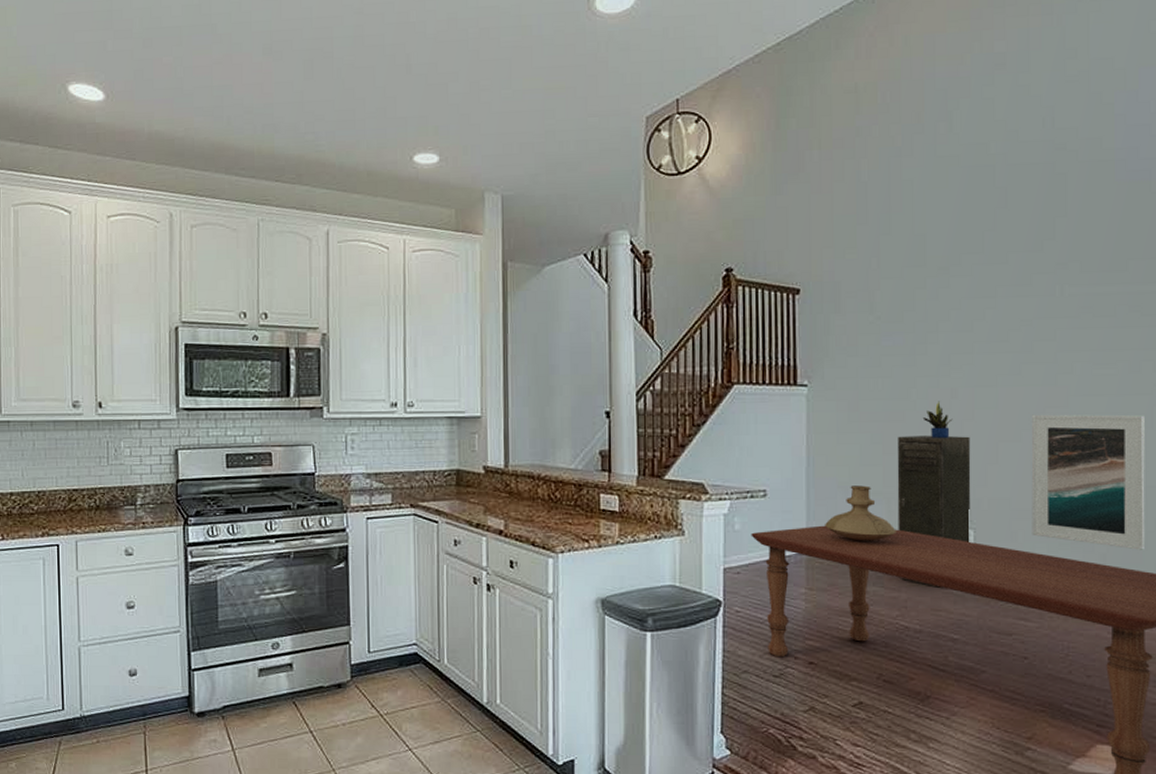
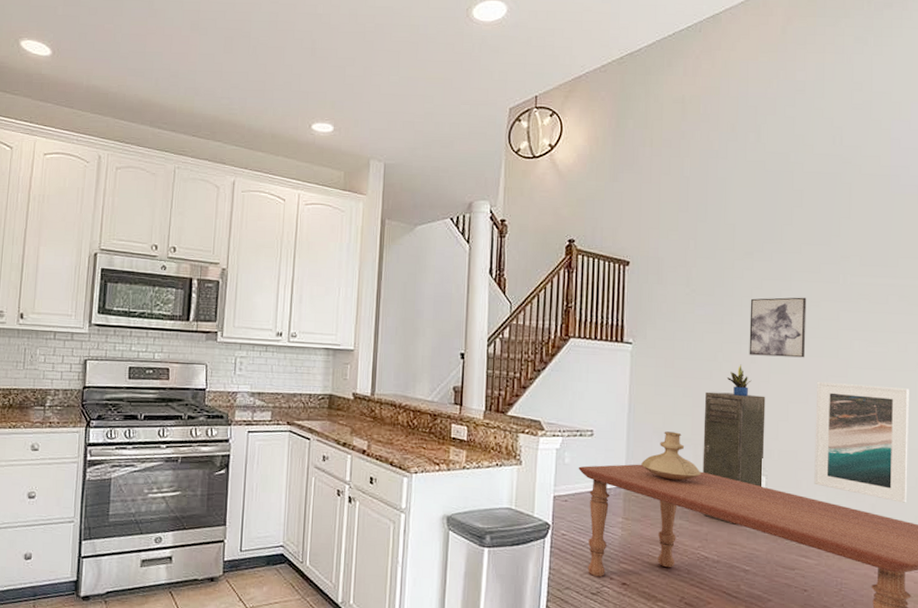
wall art: none [947,316,1017,389] -> present [749,297,807,358]

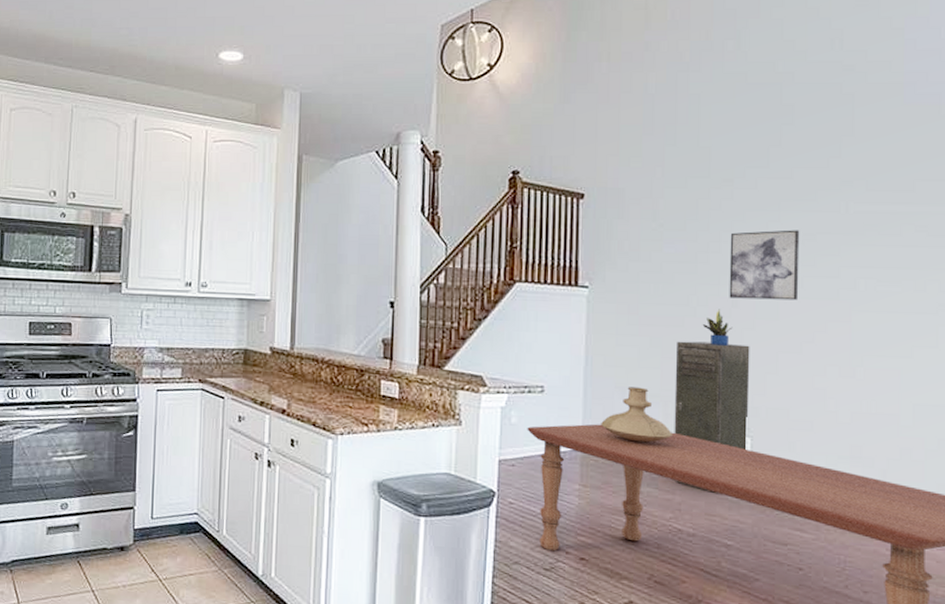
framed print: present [814,381,909,503] -> none [810,327,929,469]

